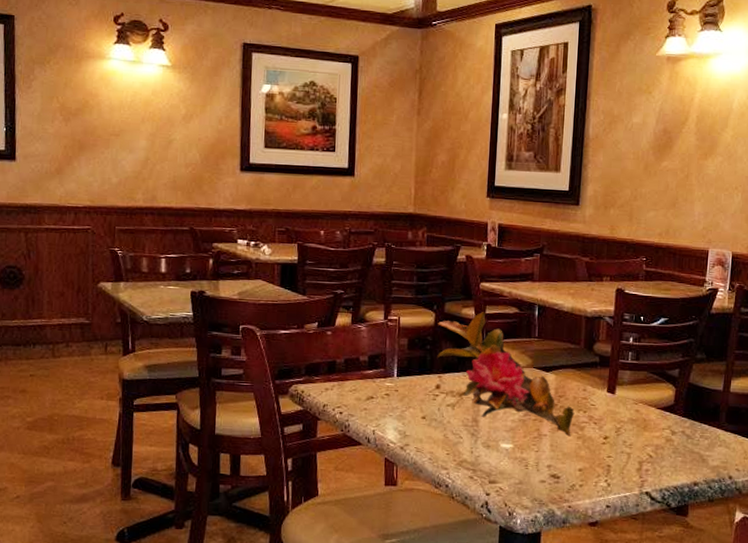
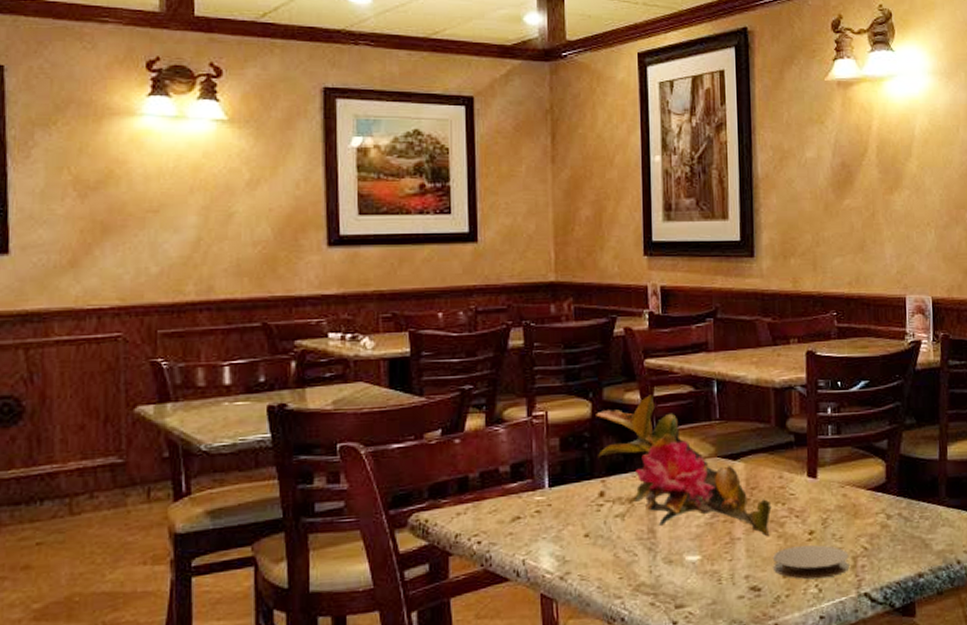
coaster: none [571,447,636,476] -> present [772,545,849,579]

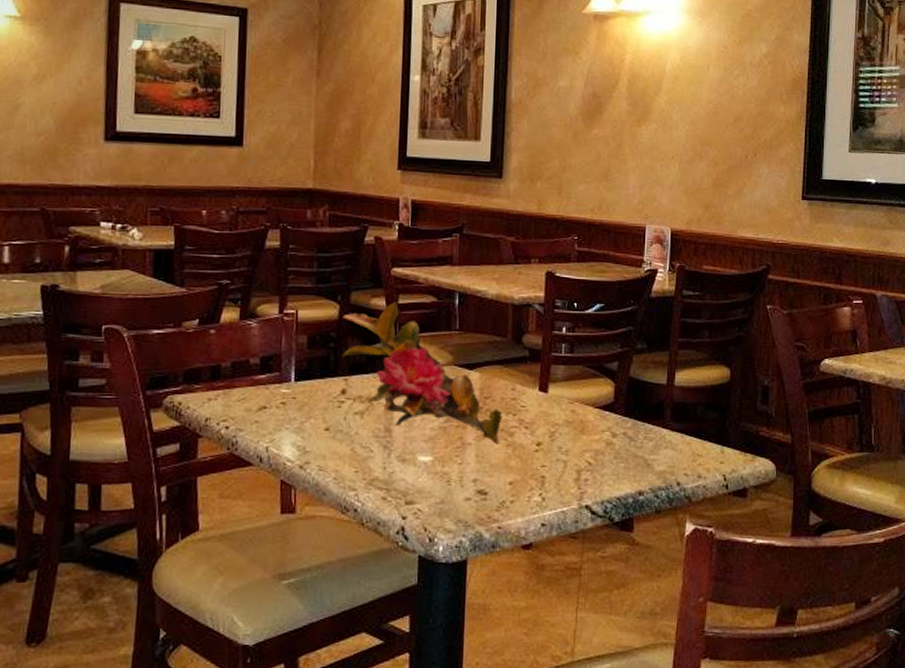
coaster: present [772,545,849,579] -> none [500,456,573,488]

